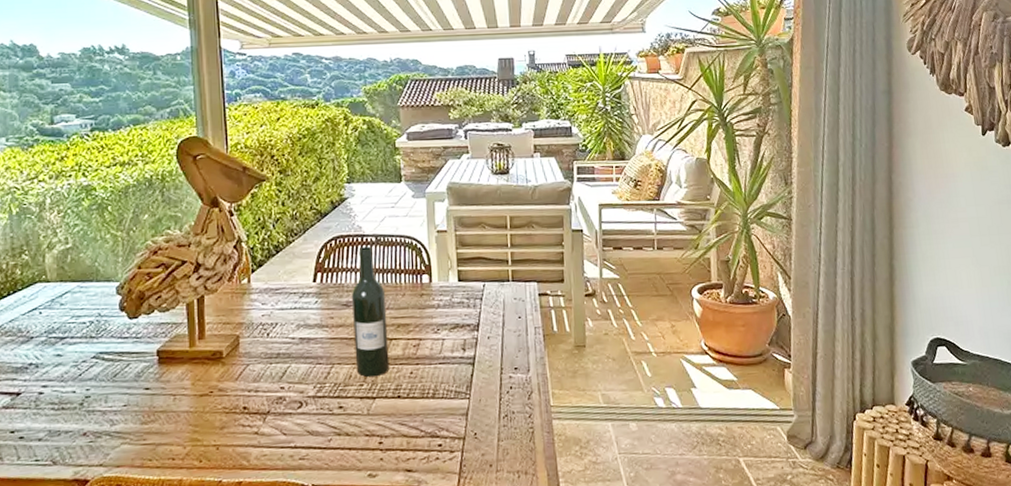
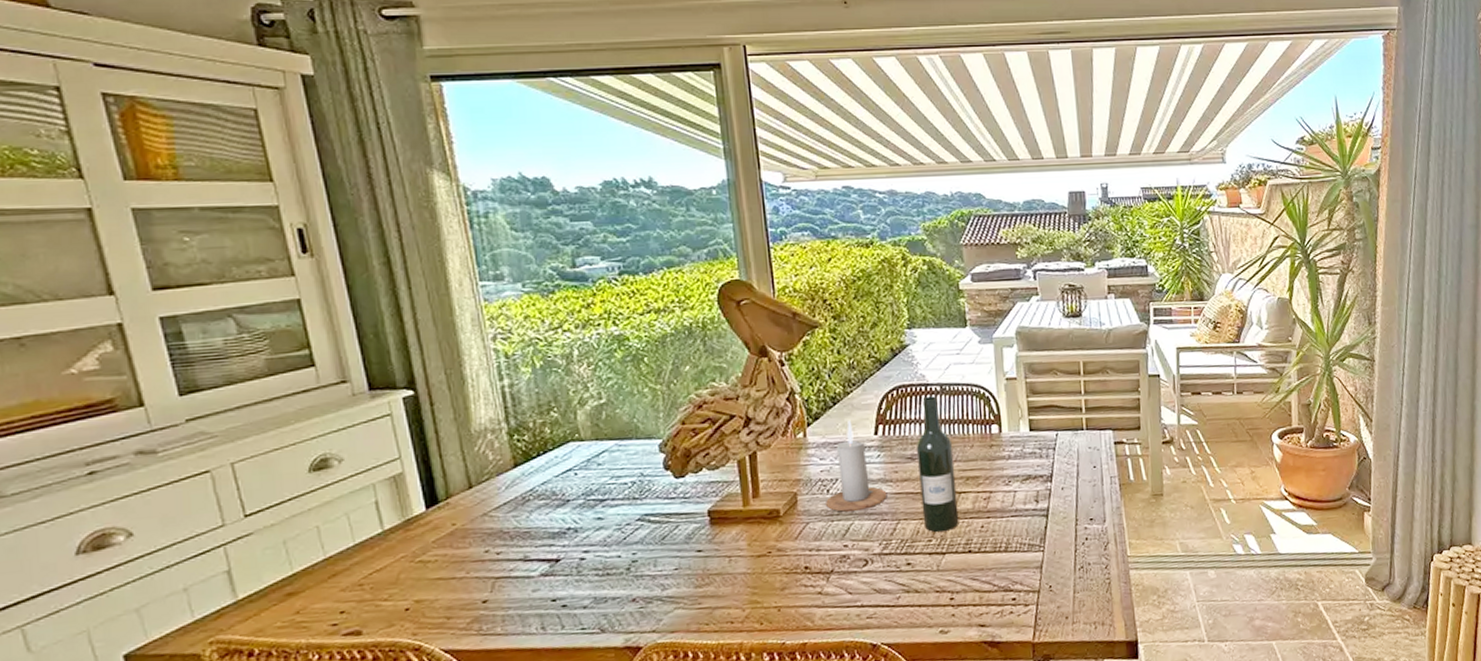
candle: none [266,267,323,355] -> present [826,420,888,512]

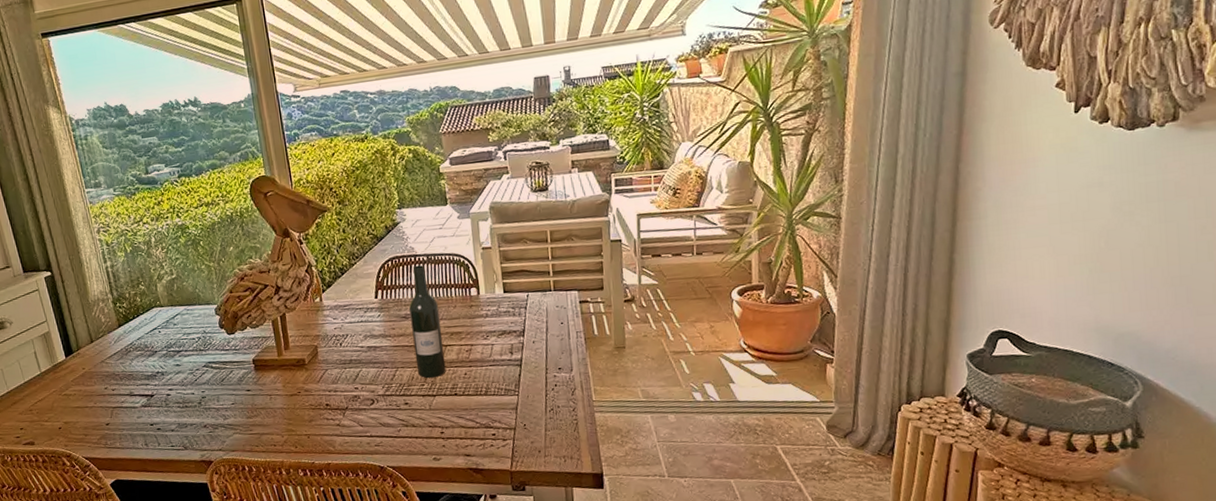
candle: present [826,420,888,512] -> none [339,286,387,361]

